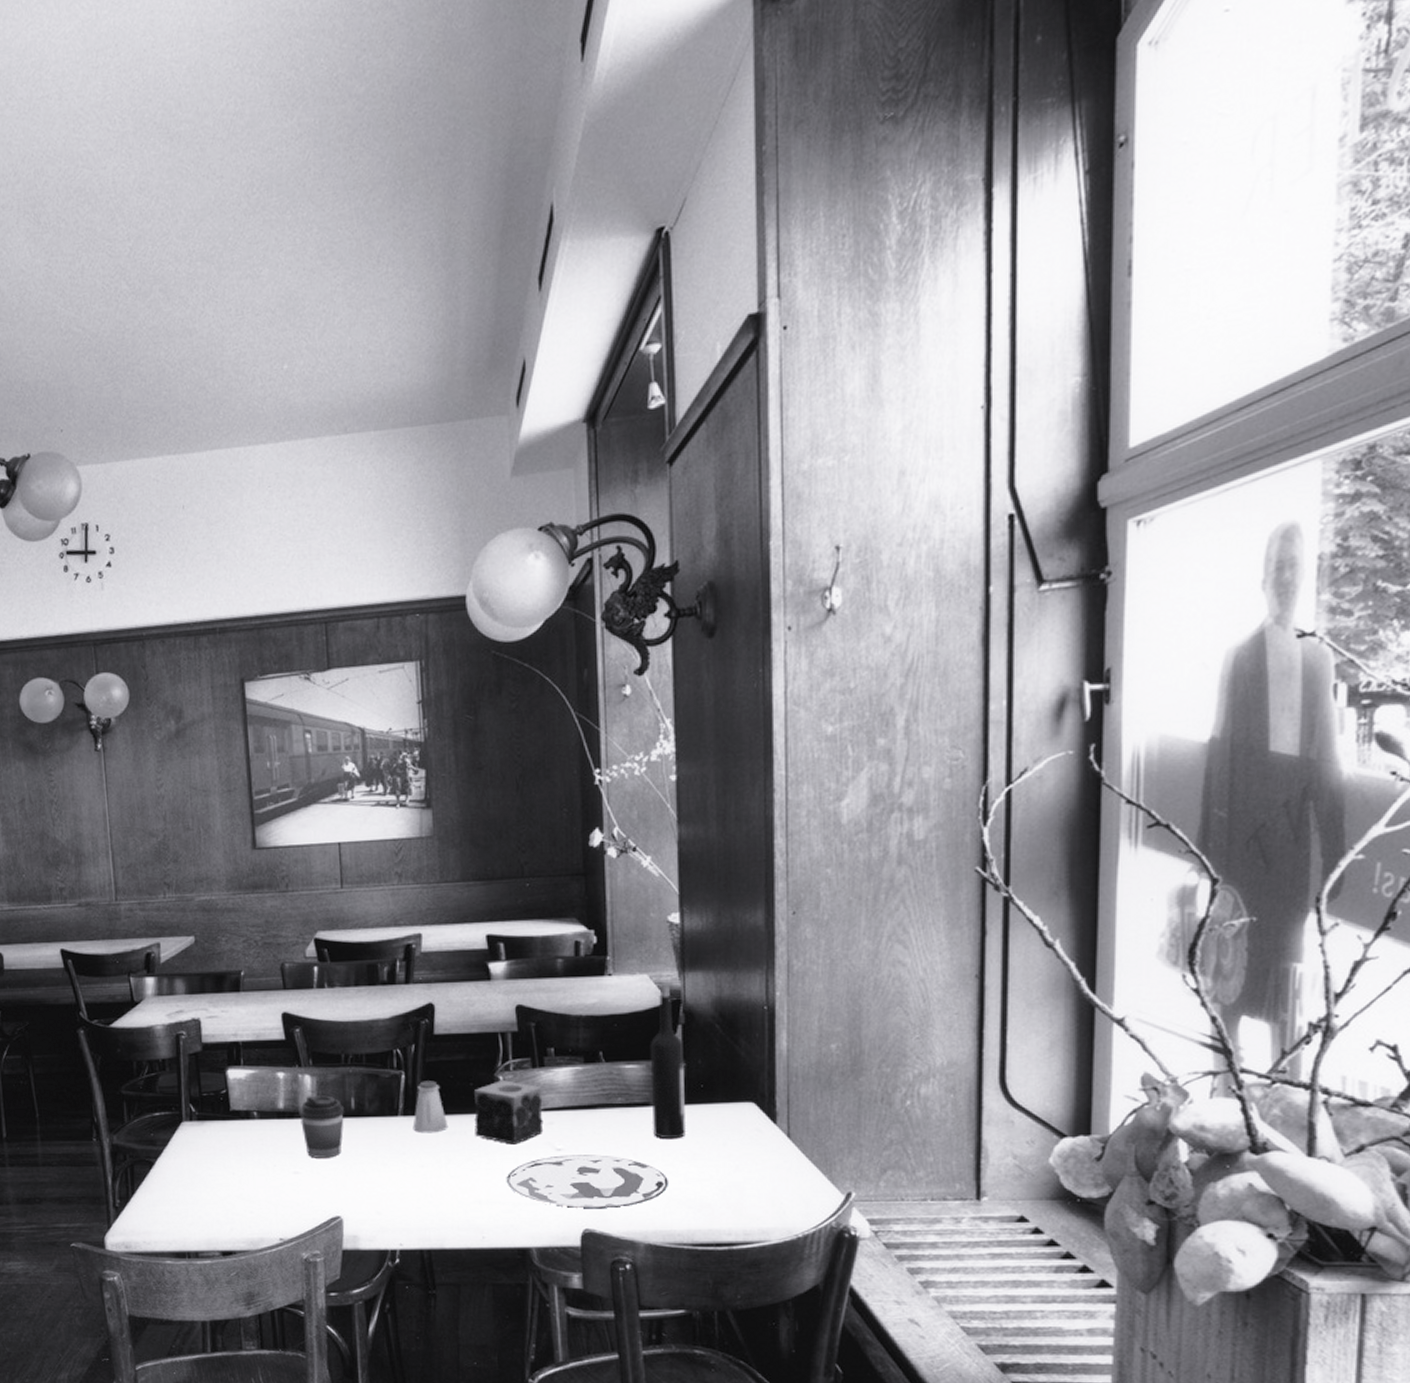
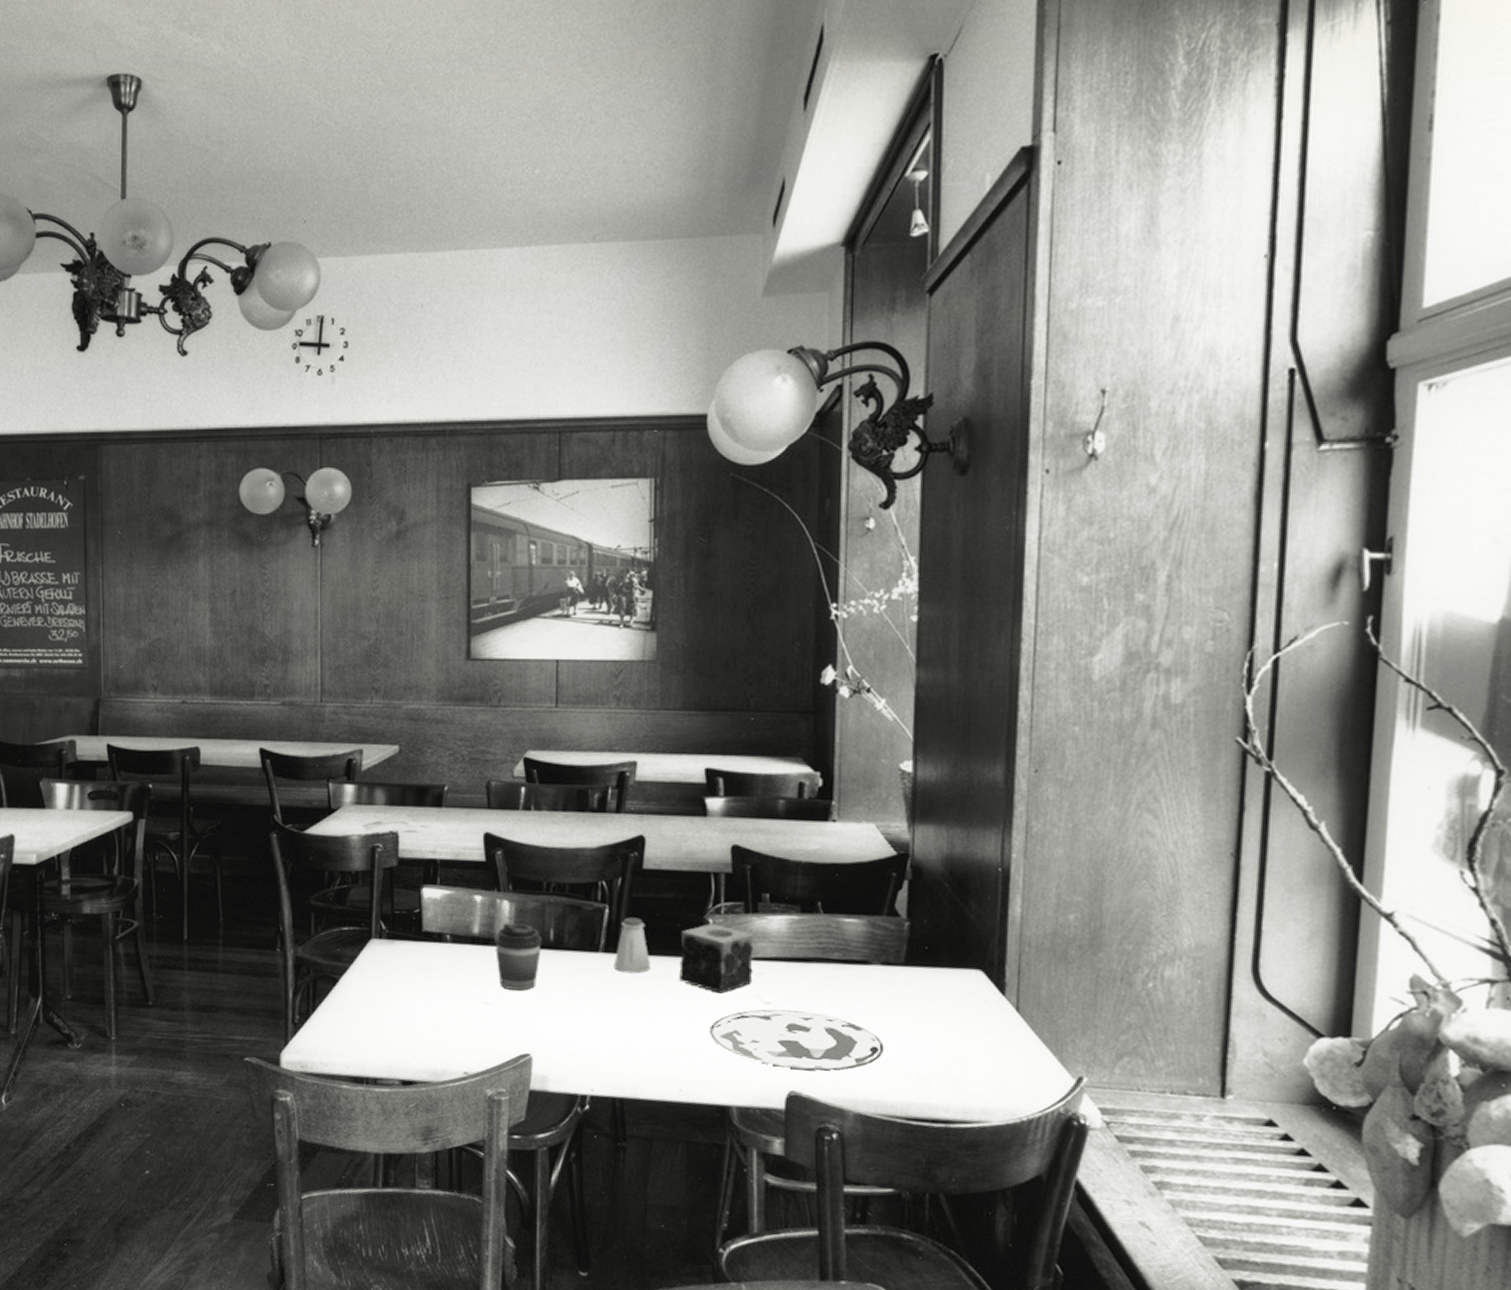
wine bottle: present [650,985,685,1139] -> none [869,837,909,1003]

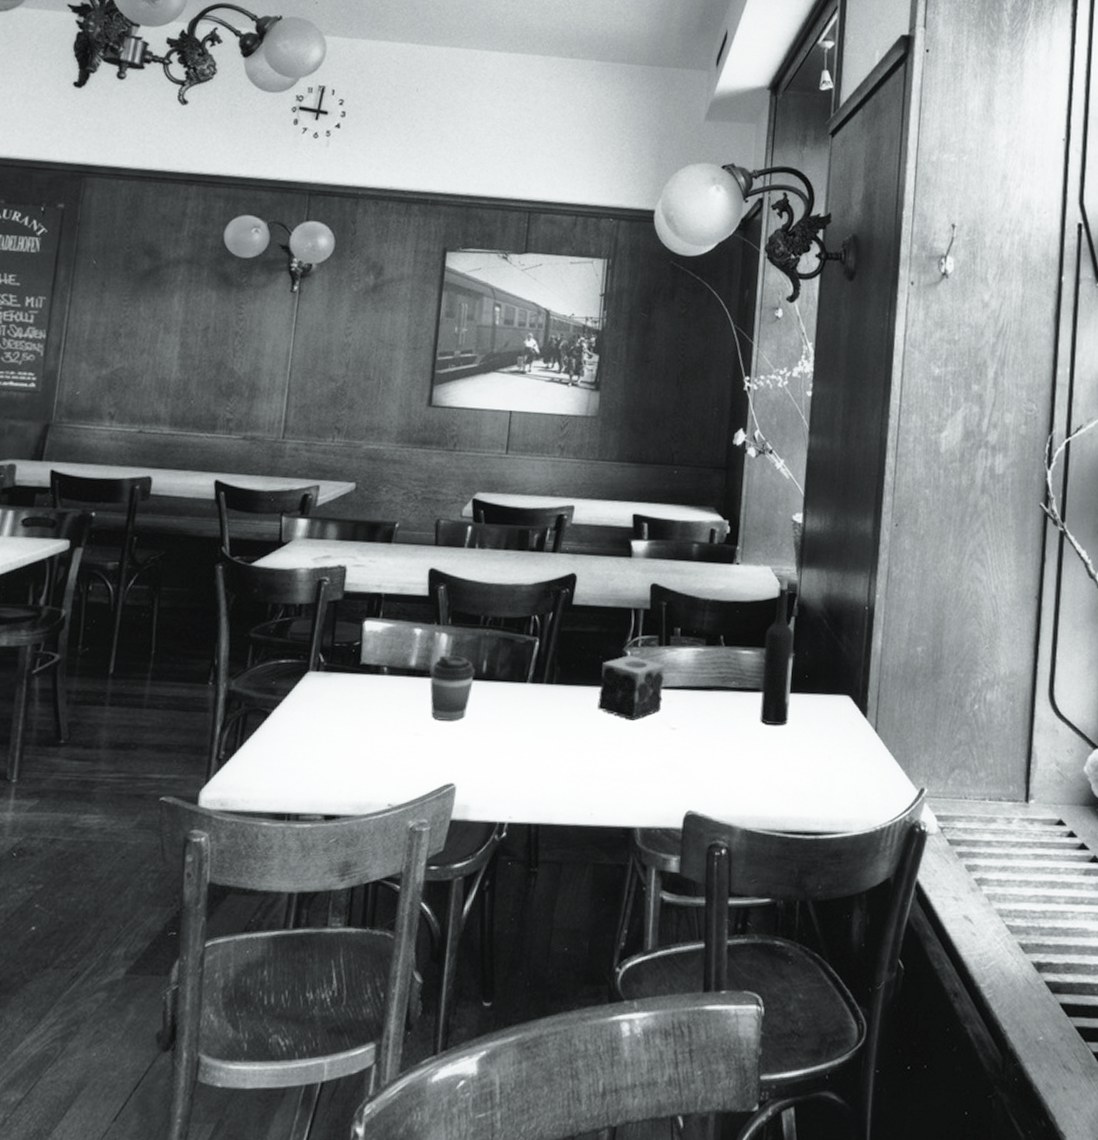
saltshaker: present [613,917,652,974] -> none [539,649,574,703]
plate: present [710,1009,884,1071] -> none [622,734,768,790]
wine bottle: none [869,837,909,1003] -> present [759,578,795,726]

